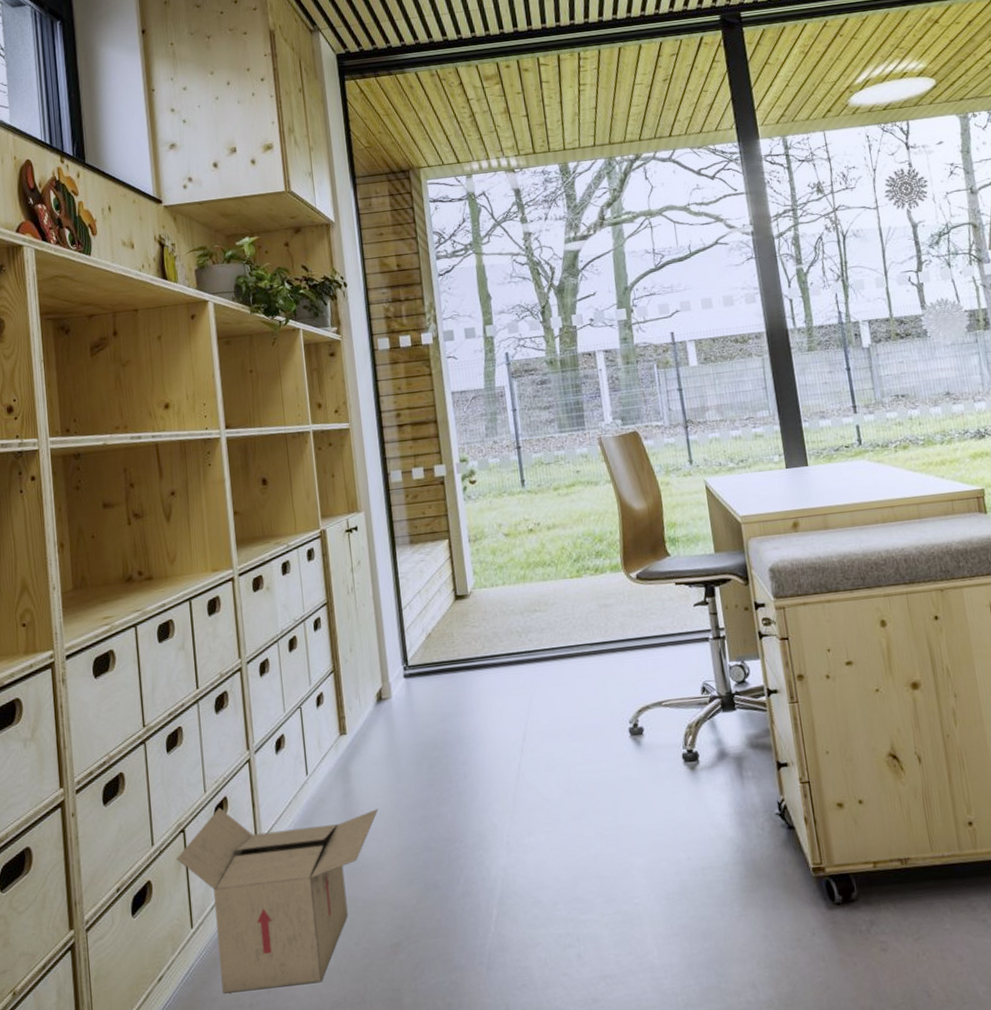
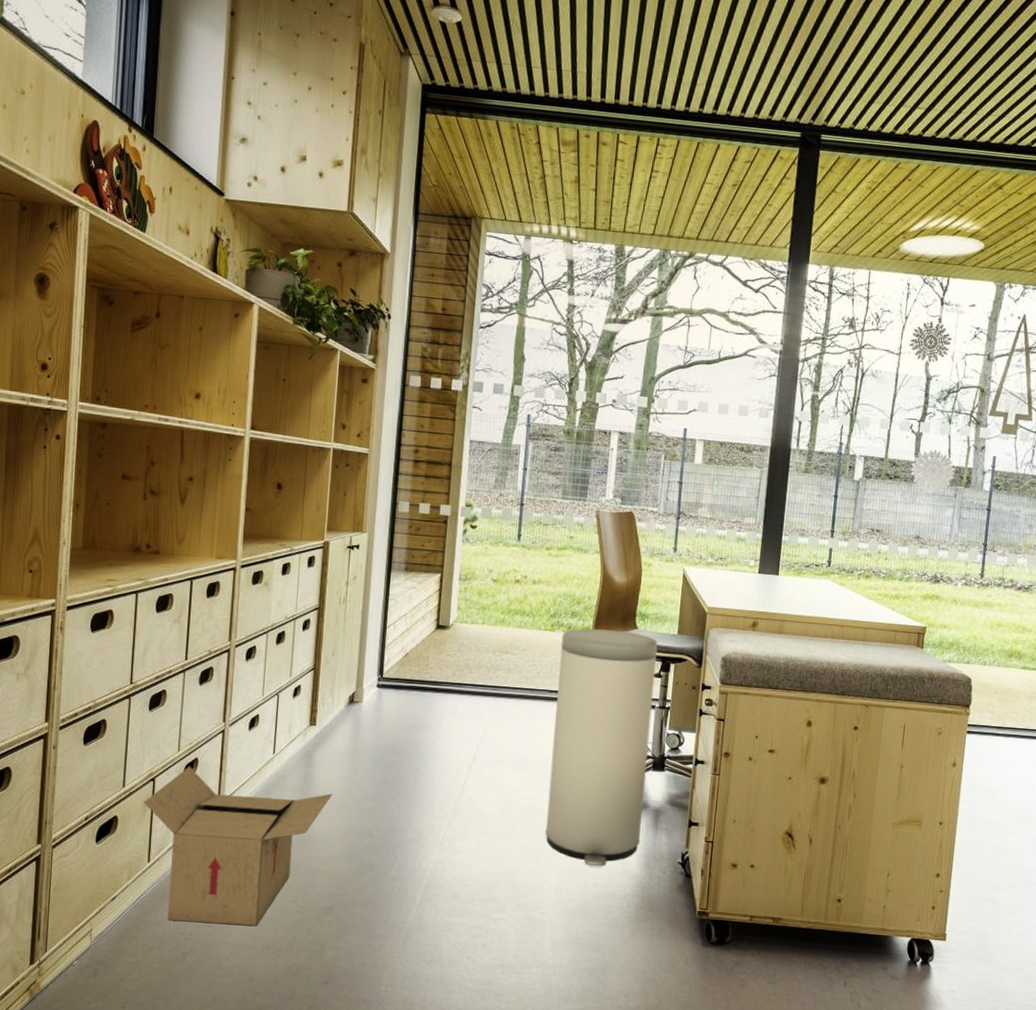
pedal bin: none [590,561,727,837] -> present [545,628,658,867]

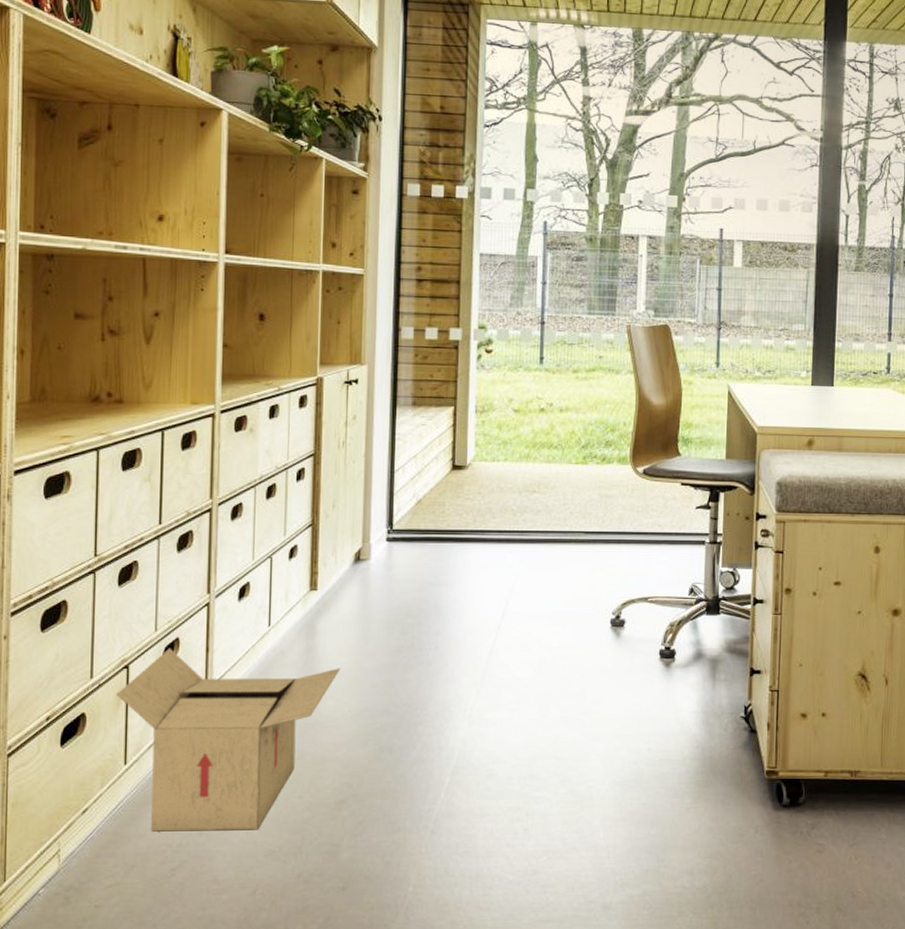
pedal bin: present [545,628,658,867] -> none [589,458,705,728]

